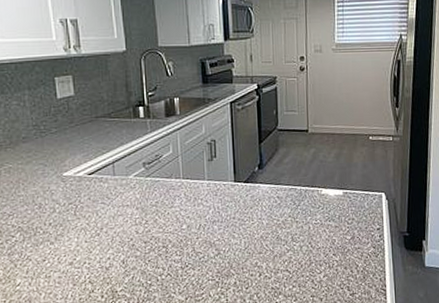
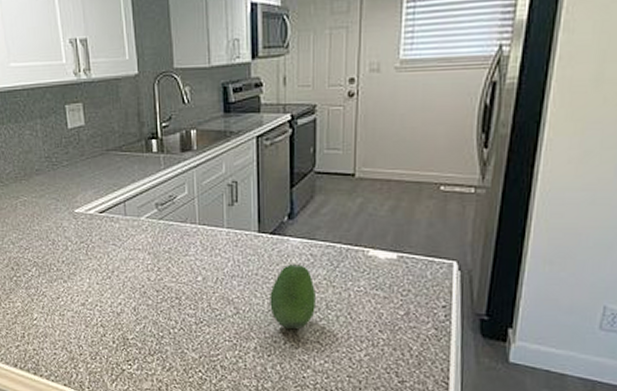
fruit: none [246,206,283,262] -> present [270,264,315,329]

